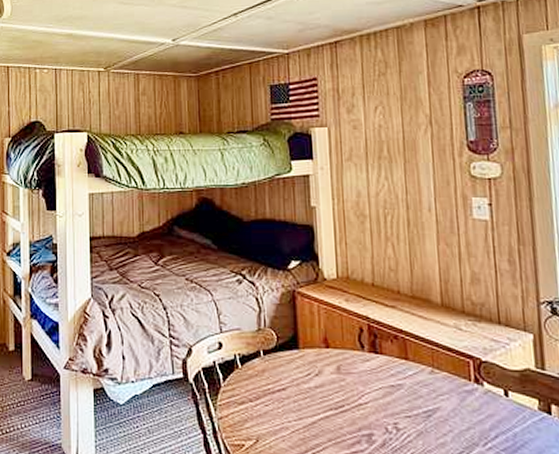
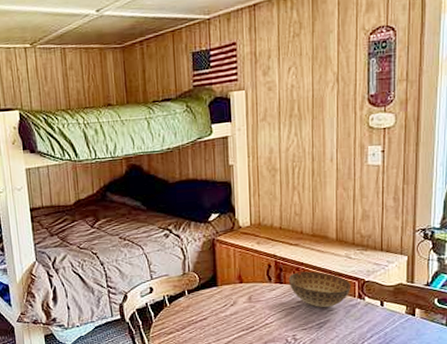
bowl: none [385,341,465,390] -> present [288,271,352,307]

